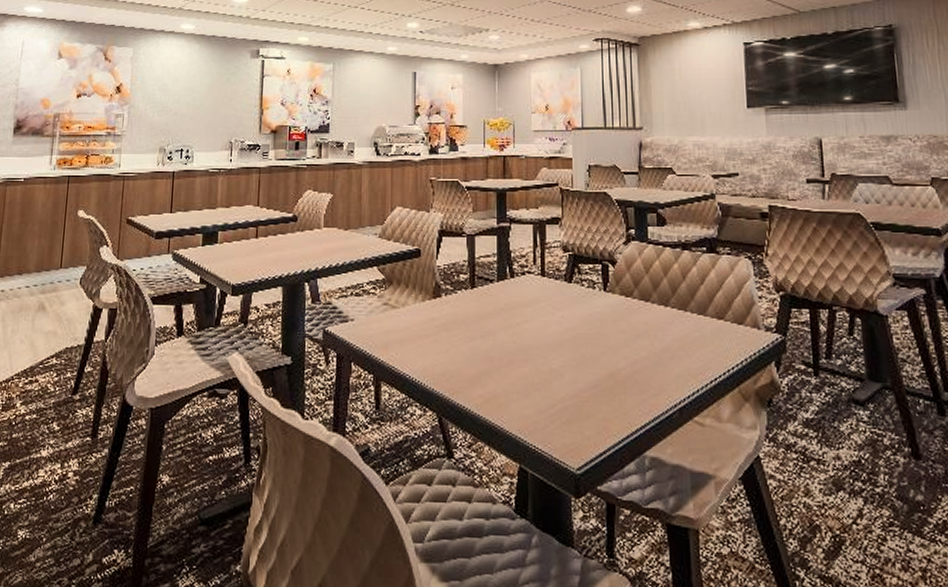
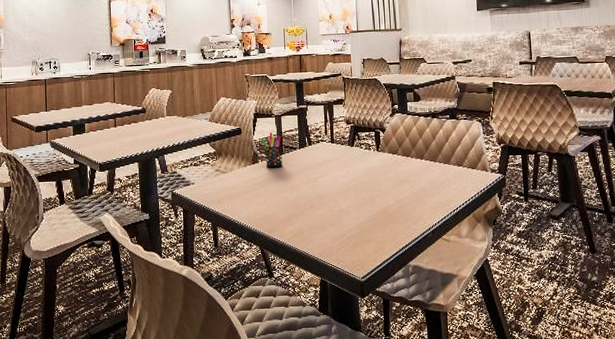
pen holder: none [445,257,474,304] -> present [260,133,283,167]

